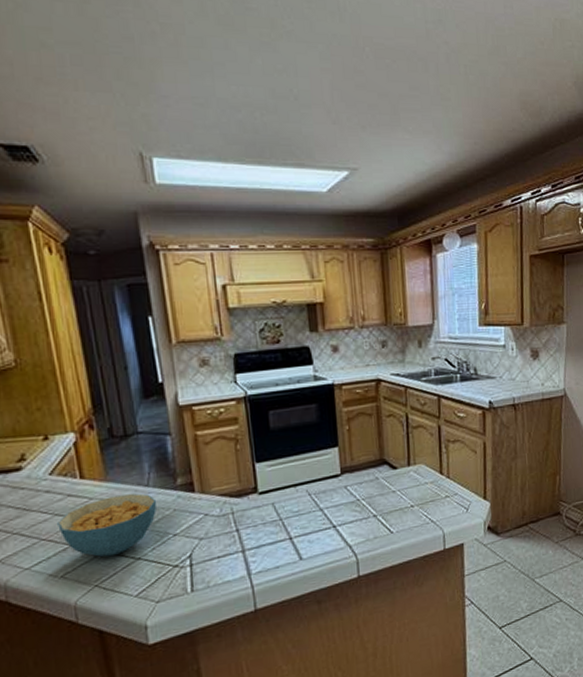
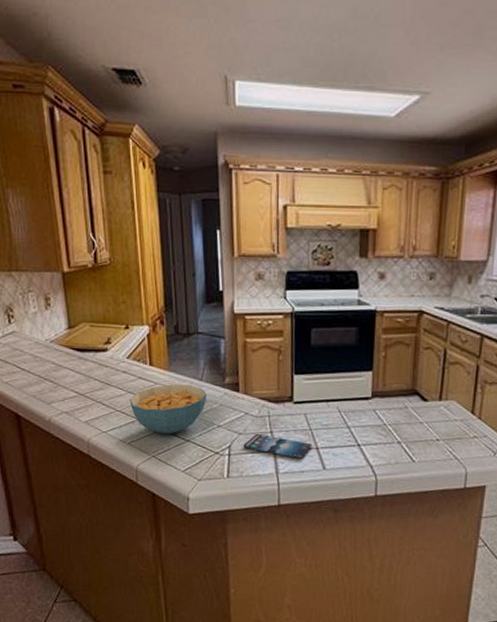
smartphone: none [206,534,284,555] -> present [243,433,312,459]

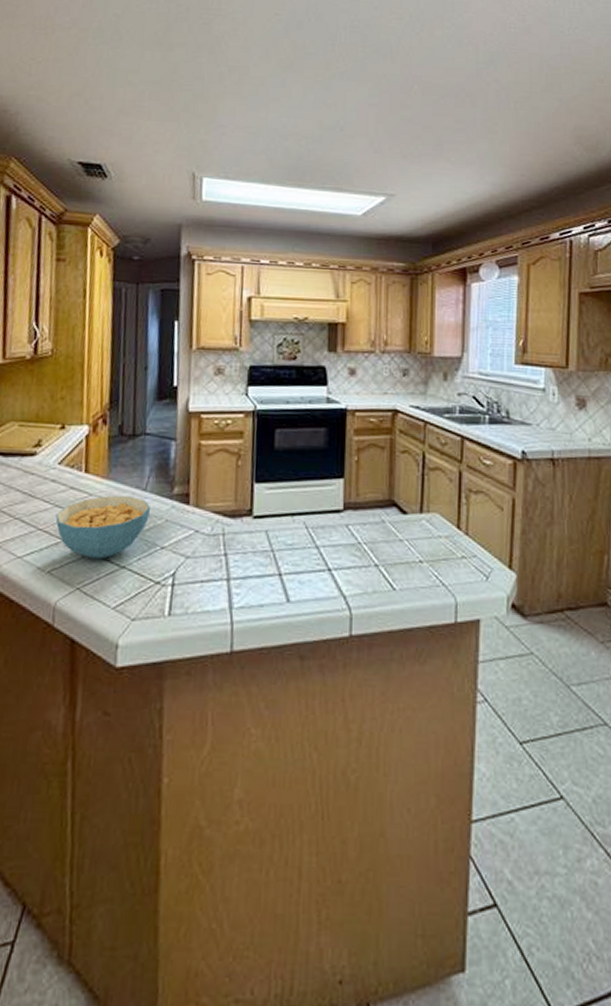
smartphone: present [243,433,312,459] -> none [190,556,273,588]

